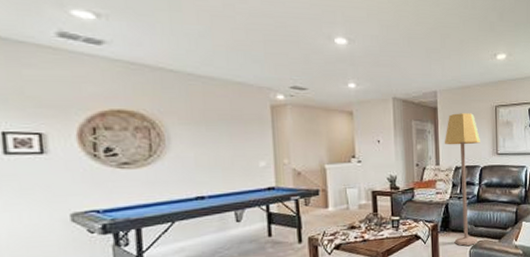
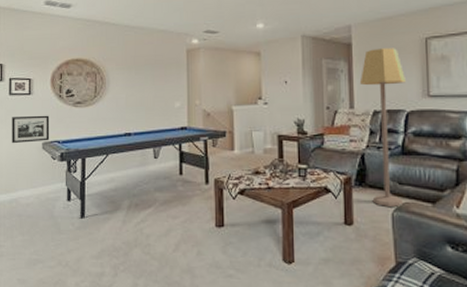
picture frame: none [12,179,83,218] -> present [12,115,50,144]

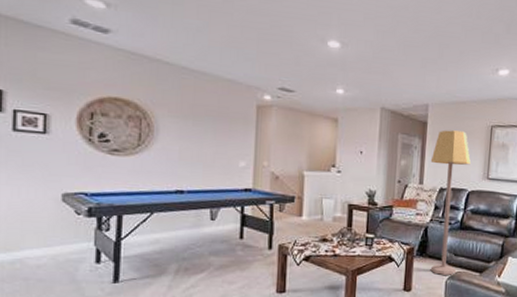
picture frame: present [12,115,50,144] -> none [16,159,74,193]

